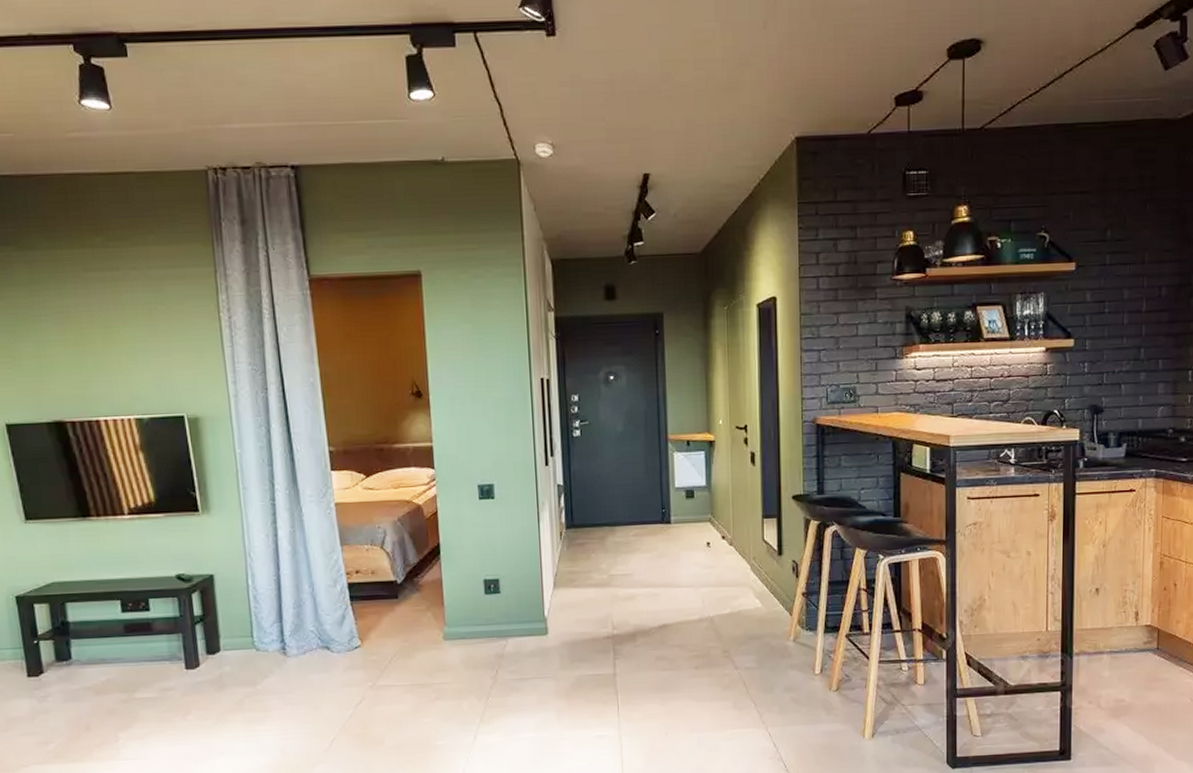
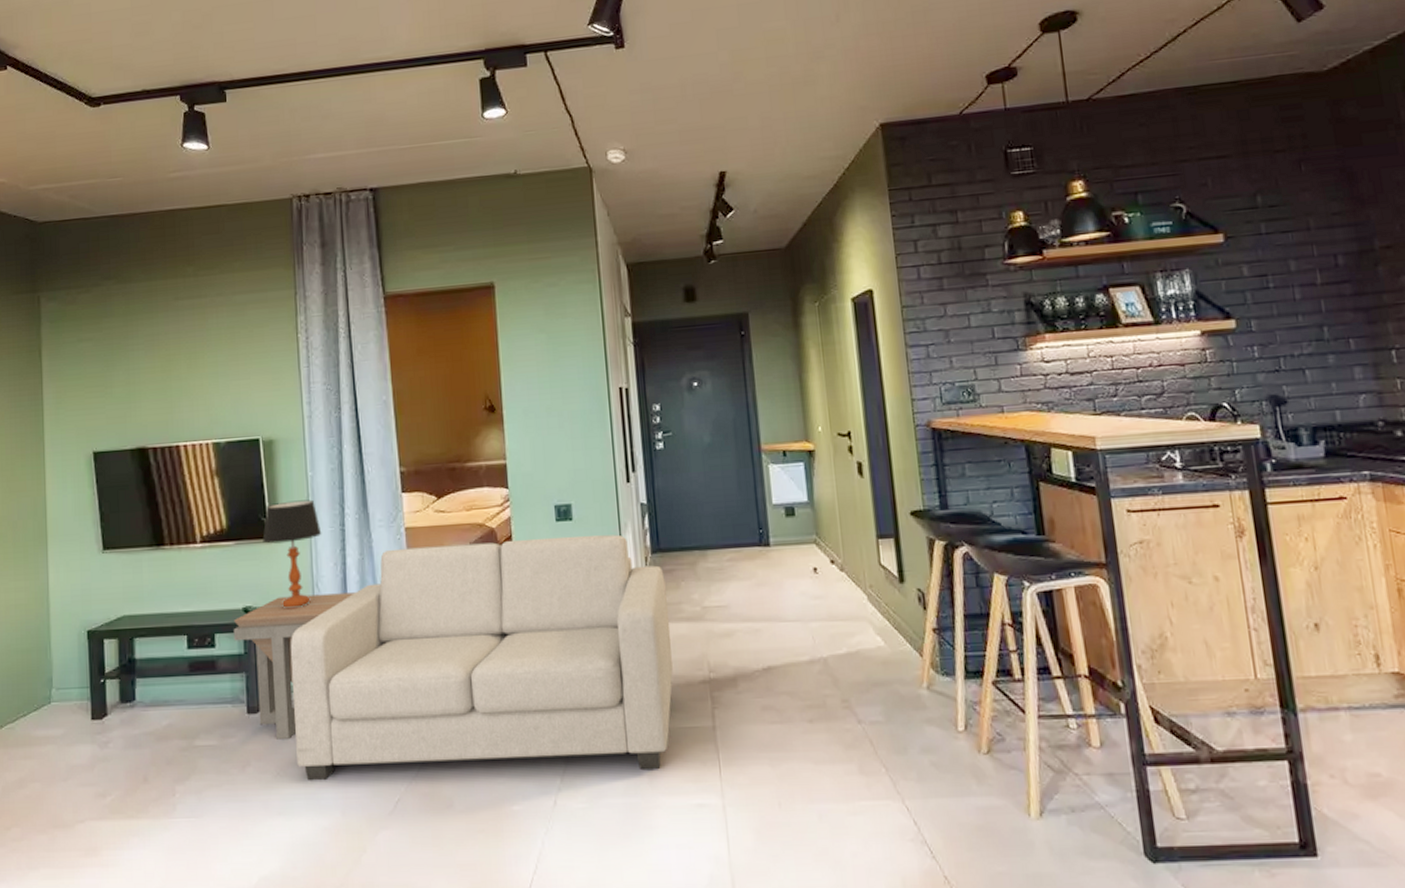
side table: none [167,561,288,691] -> present [233,592,356,739]
table lamp: none [192,475,253,577] -> present [262,499,322,609]
sofa: none [225,512,582,726] -> present [290,534,673,781]

